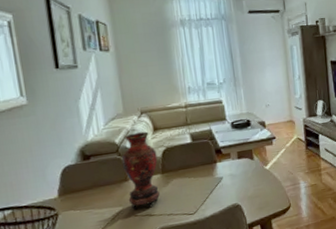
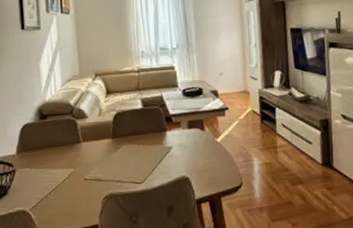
vase: present [121,131,160,210] -> none [75,94,109,173]

